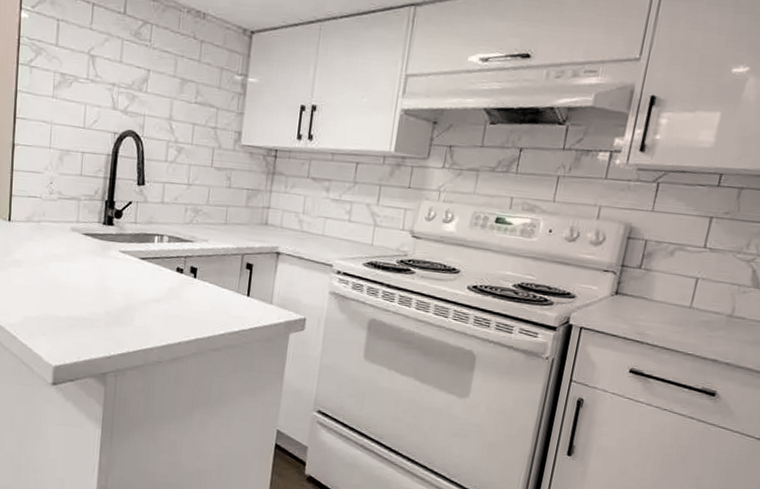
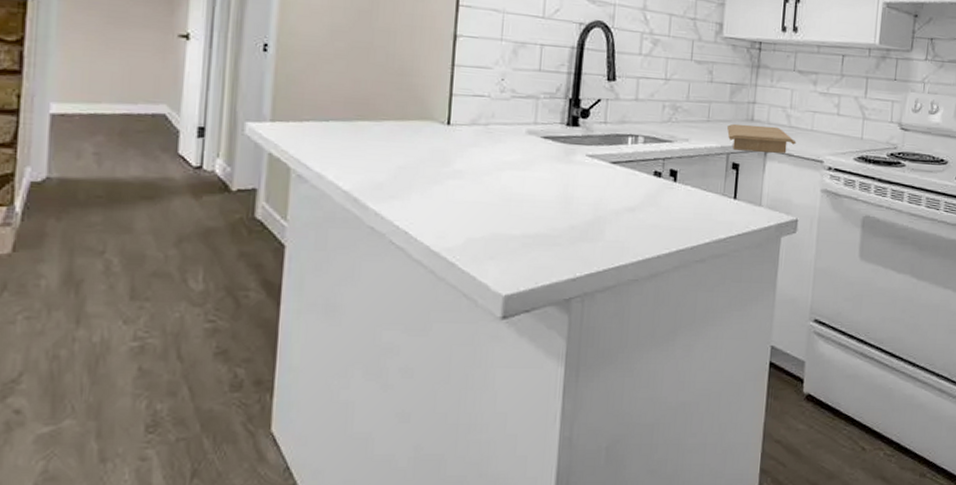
cutting board: none [242,227,308,256] -> present [726,123,797,153]

